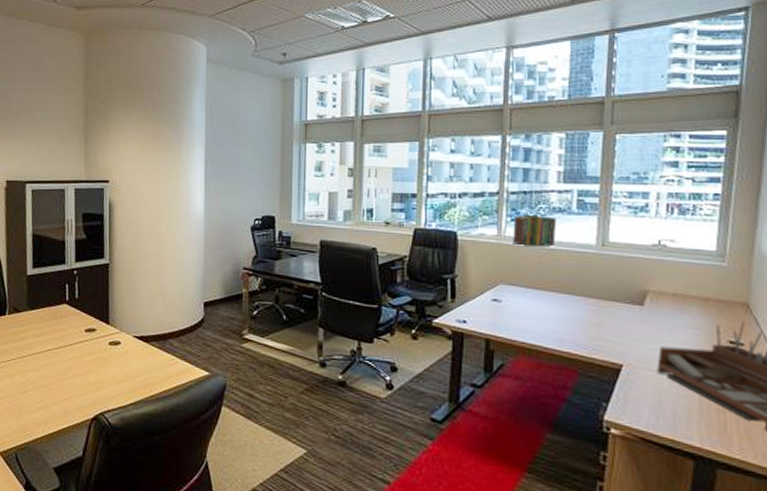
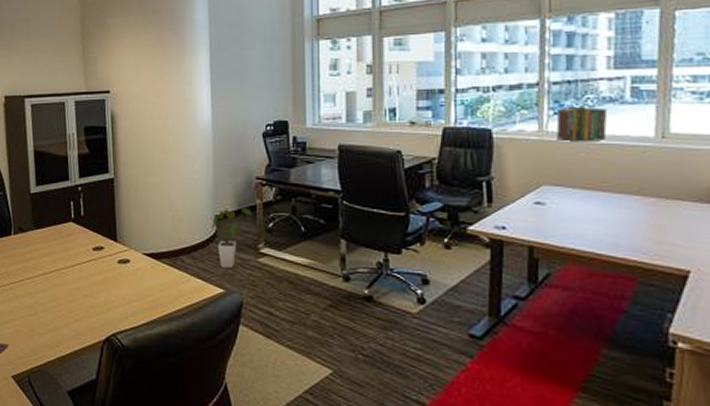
house plant: none [199,294,238,352] -> present [211,206,252,268]

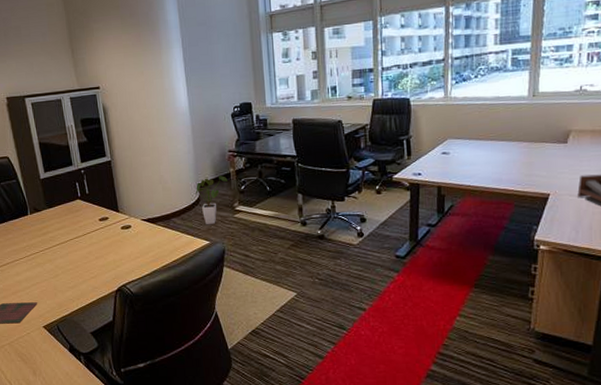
books: present [556,106,608,142] -> none [457,75,495,104]

